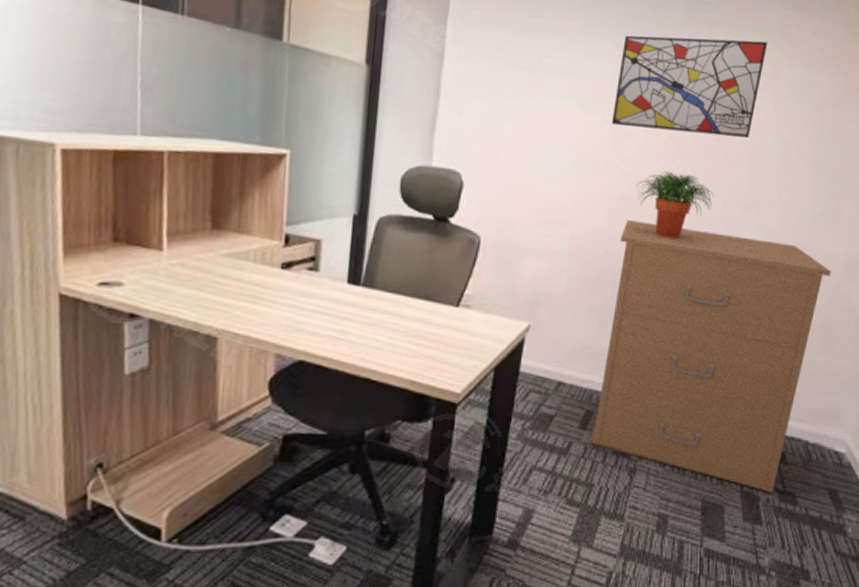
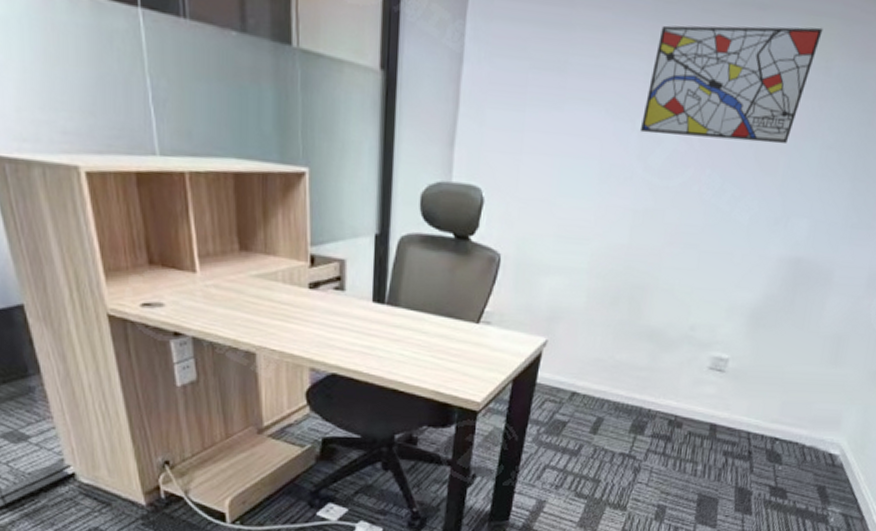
filing cabinet: present [590,220,831,494] -> none [600,235,853,489]
potted plant: present [636,171,713,240] -> none [661,182,742,255]

